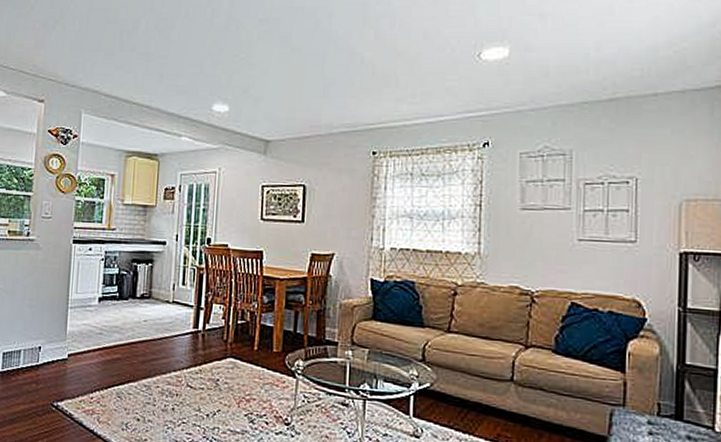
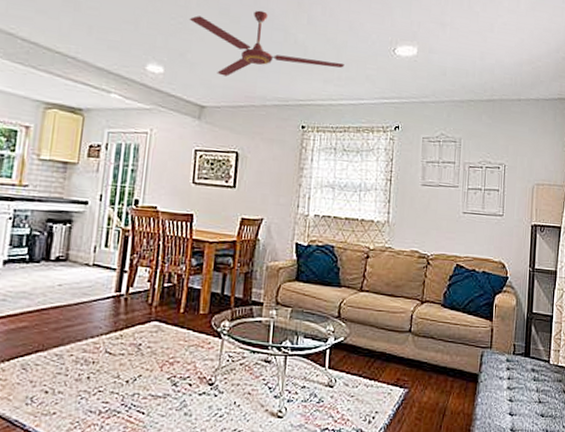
ceiling fan: none [251,33,419,107] -> present [189,10,345,77]

